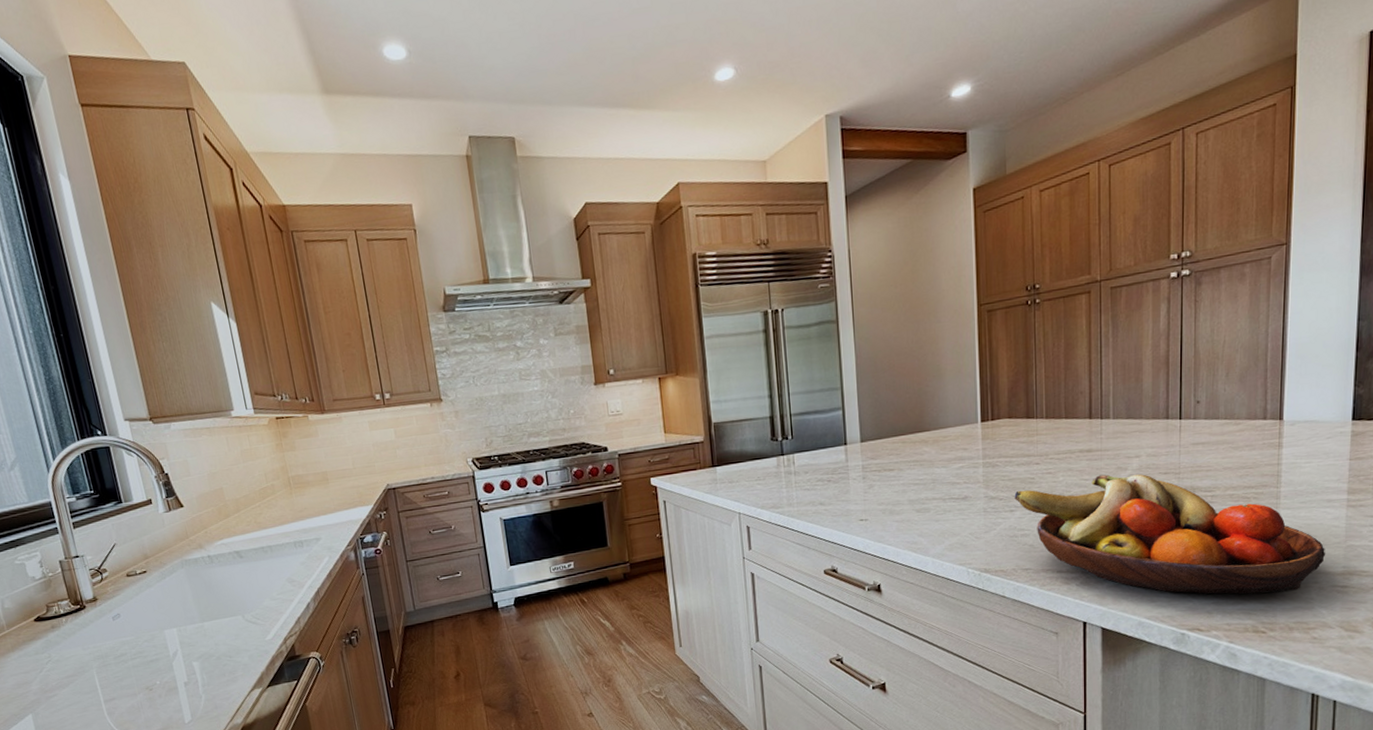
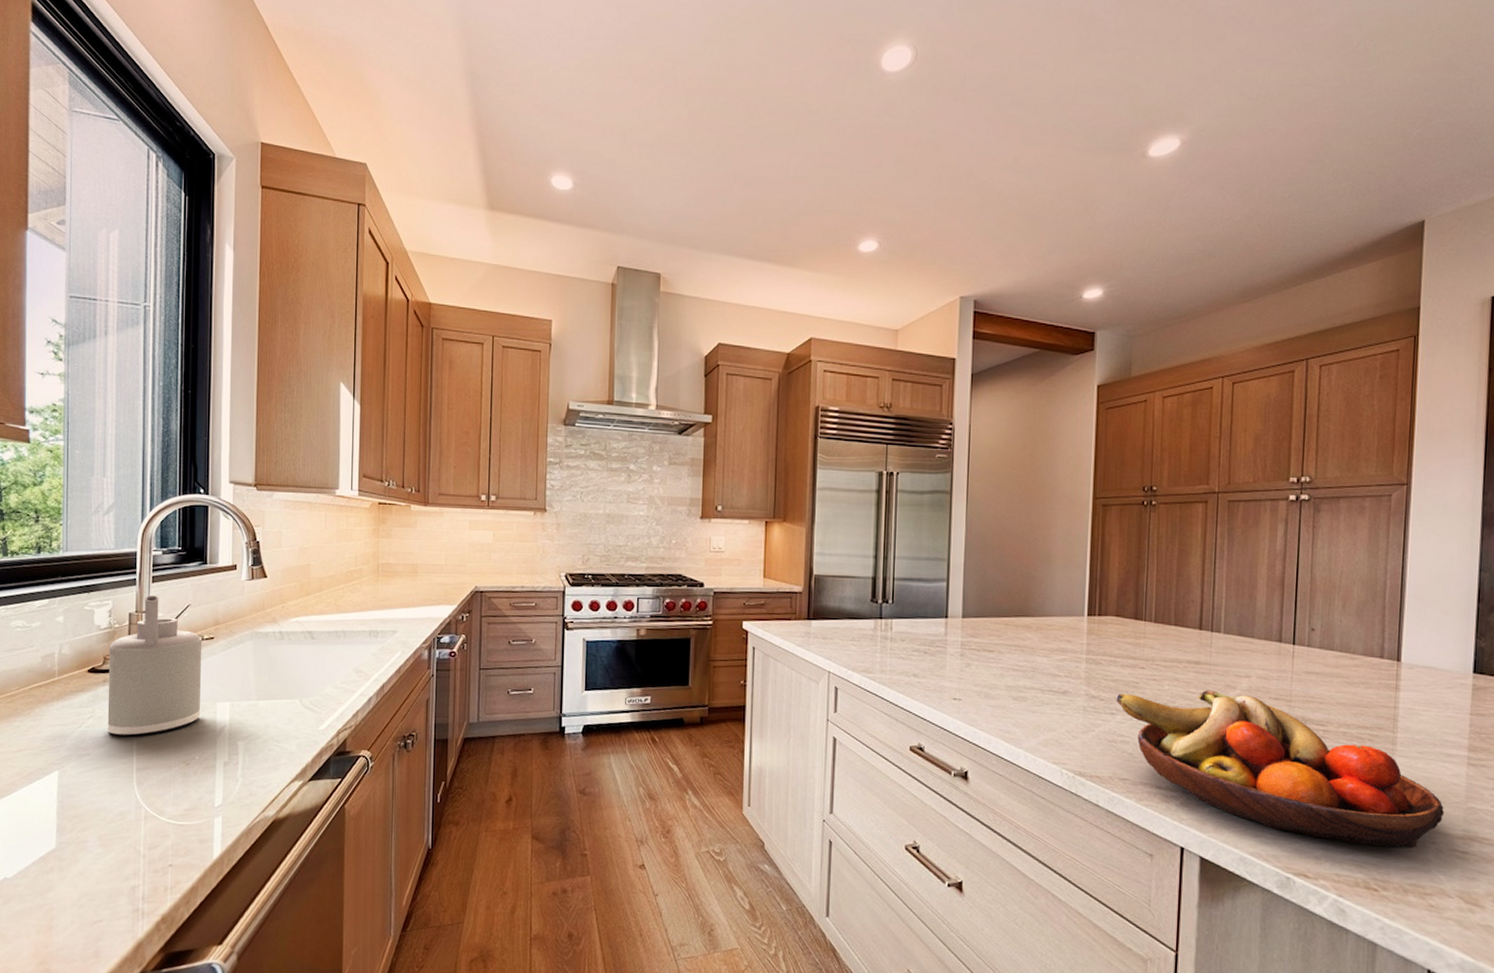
soap dispenser: none [48,540,151,675] -> present [107,595,203,737]

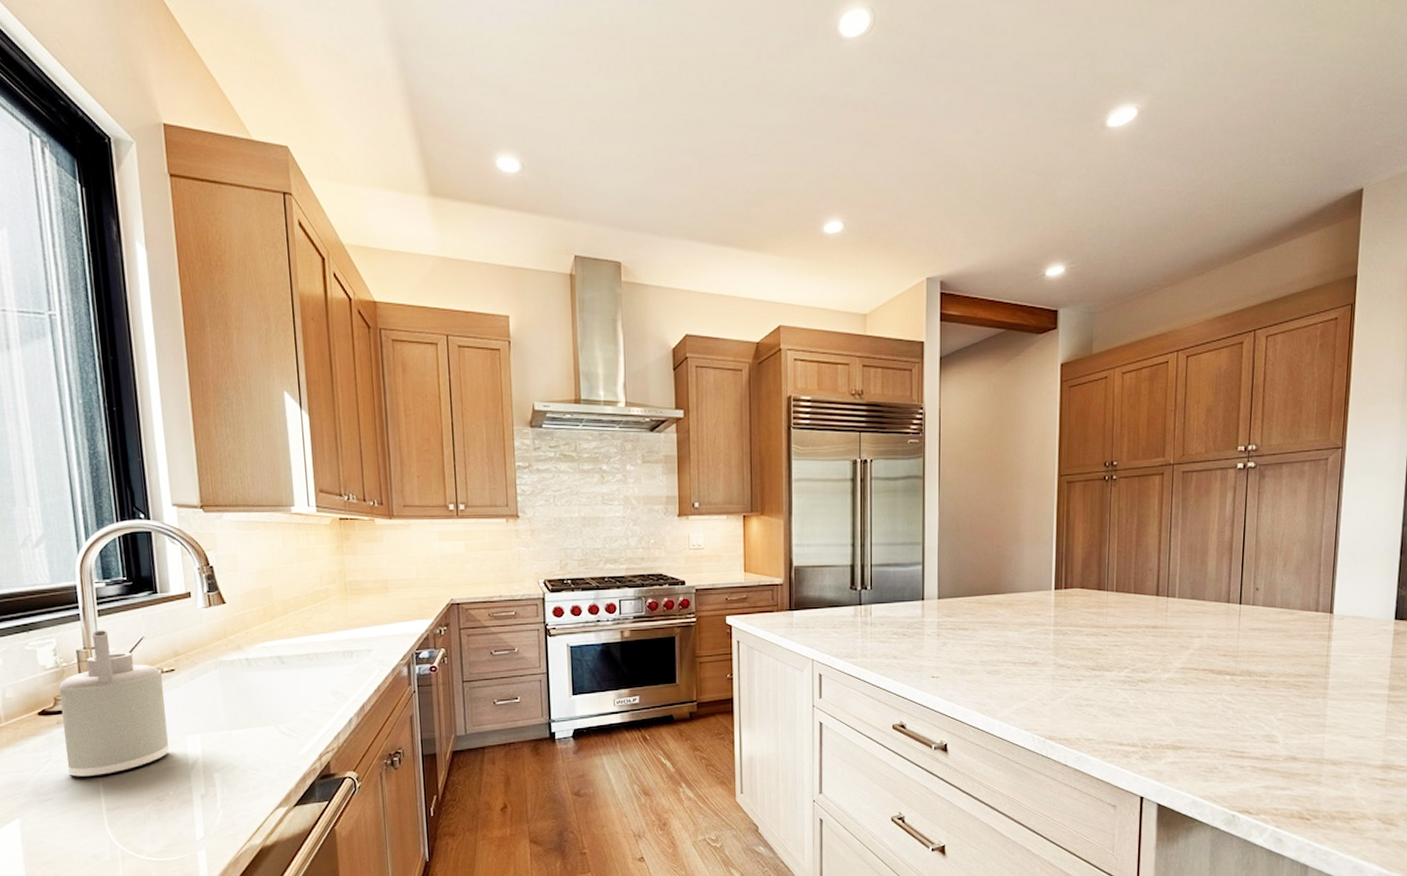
fruit bowl: present [1116,690,1445,849] -> none [1082,652,1368,781]

